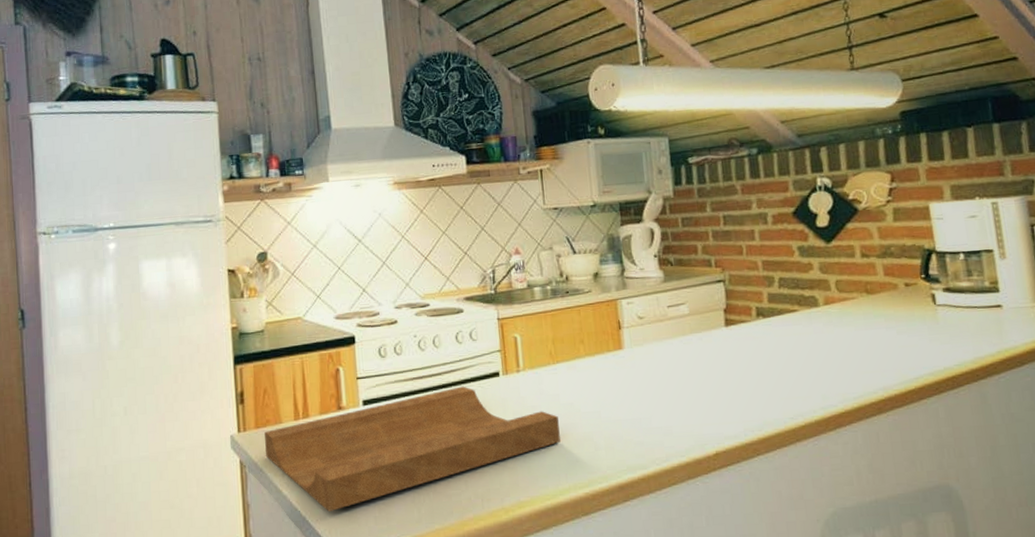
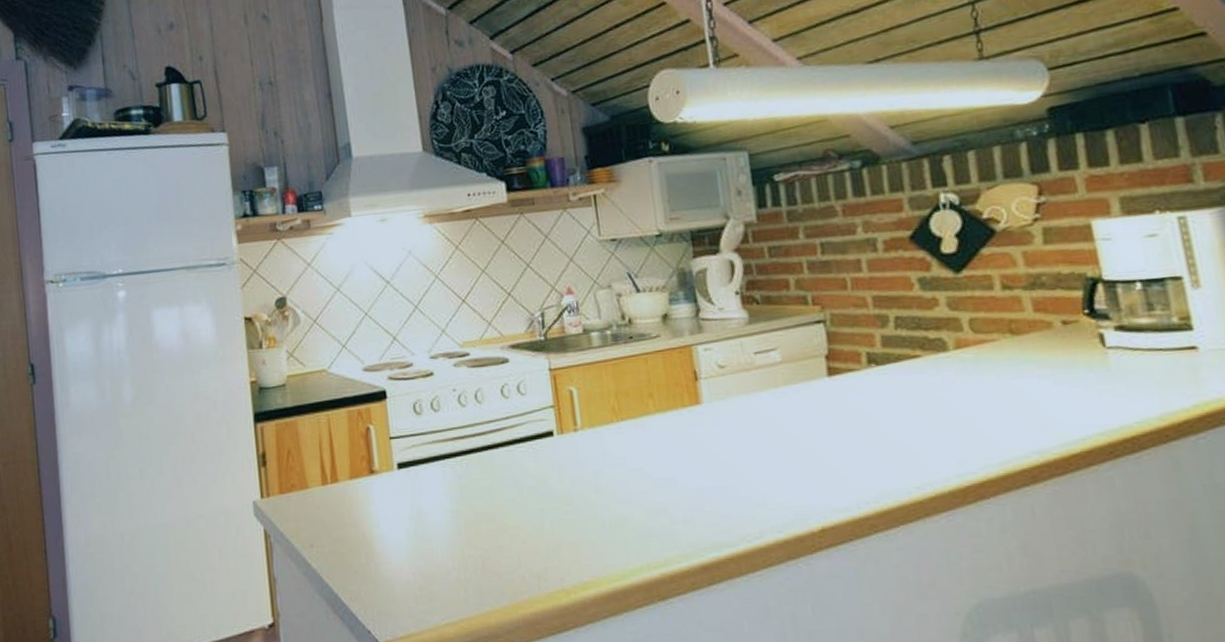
cutting board: present [264,386,561,513] -> none [290,447,629,590]

